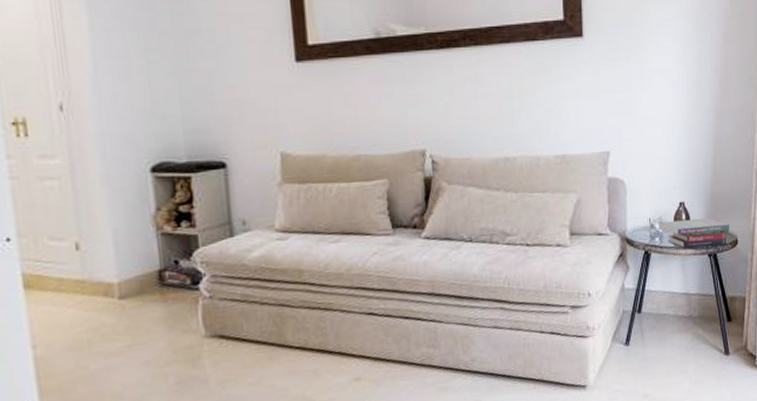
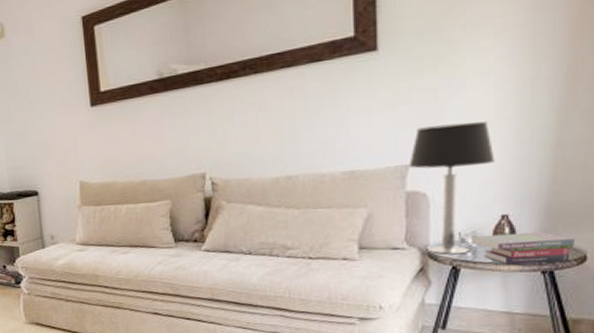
table lamp: none [610,114,674,240] -> present [409,121,495,255]

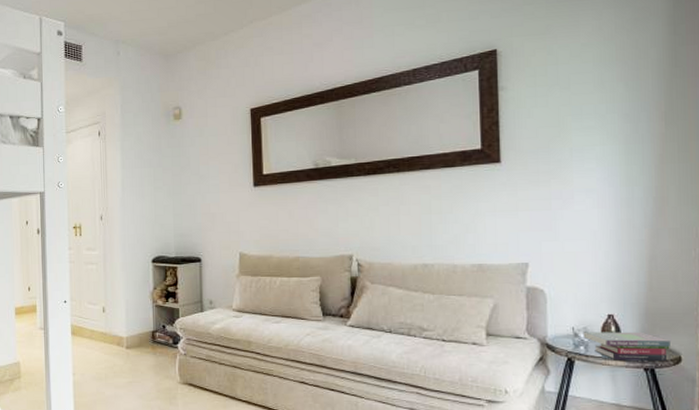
table lamp: present [409,121,495,255] -> none [528,230,601,347]

